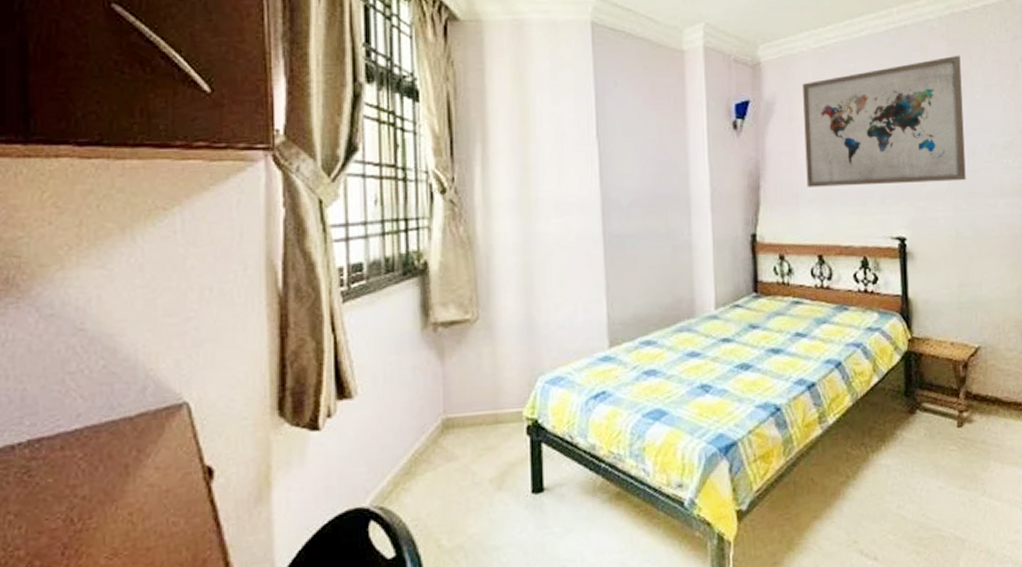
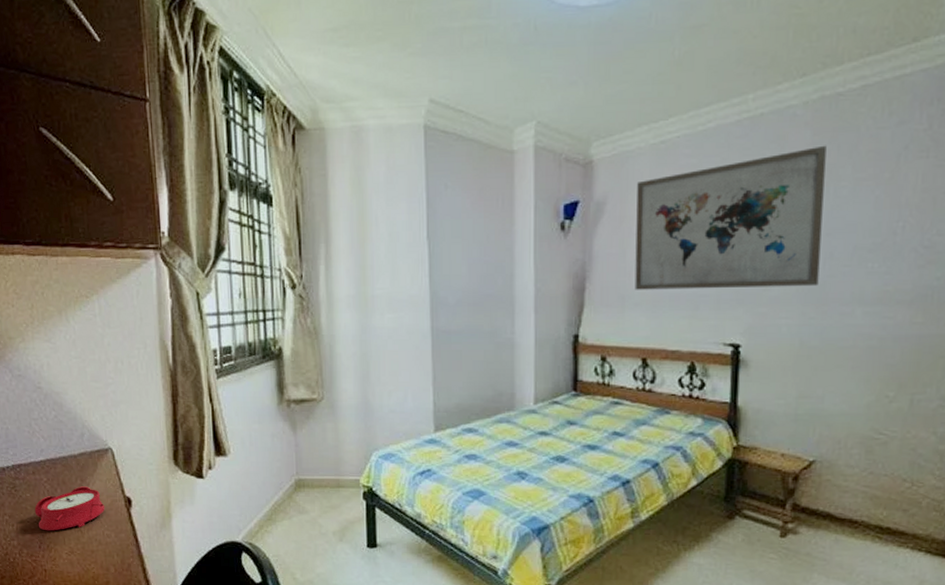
alarm clock: none [58,458,173,529] -> present [34,486,105,531]

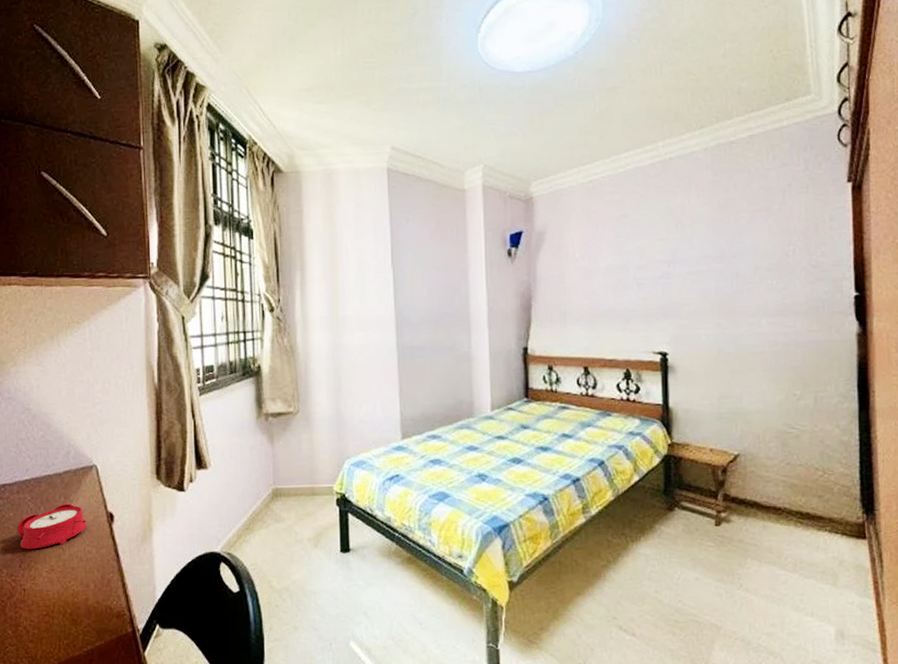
wall art: present [635,145,827,290] -> none [571,183,729,307]

